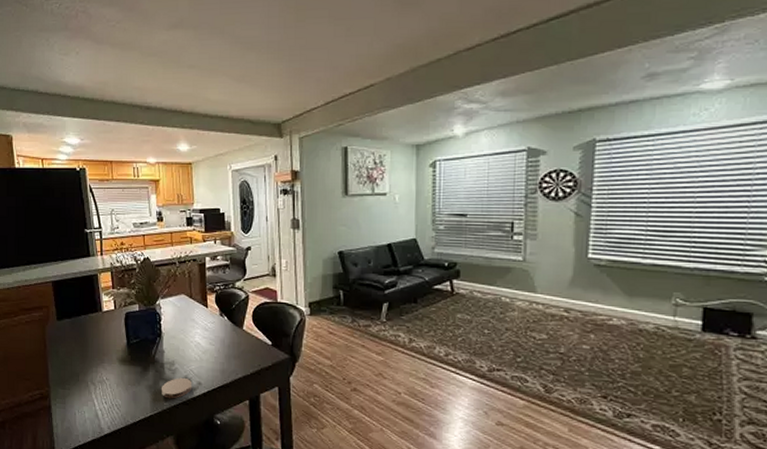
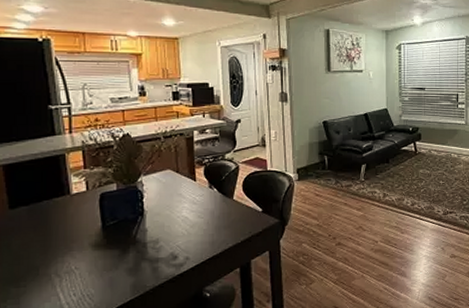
coaster: present [162,377,193,399] -> none [144,254,180,279]

